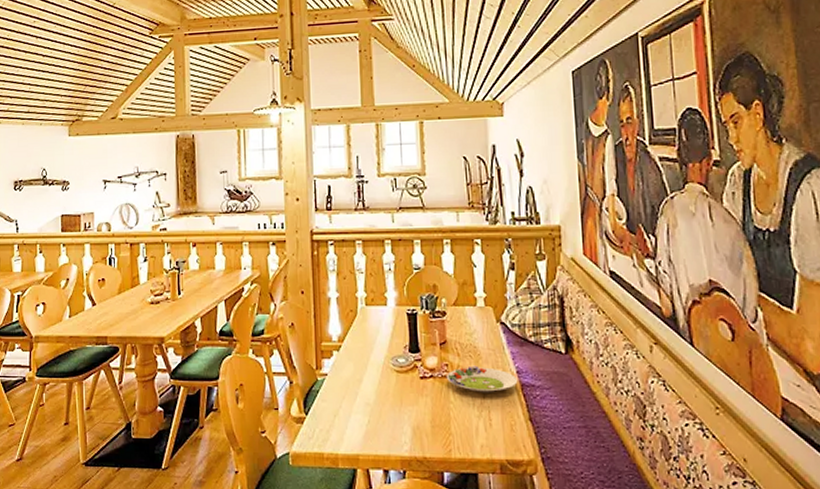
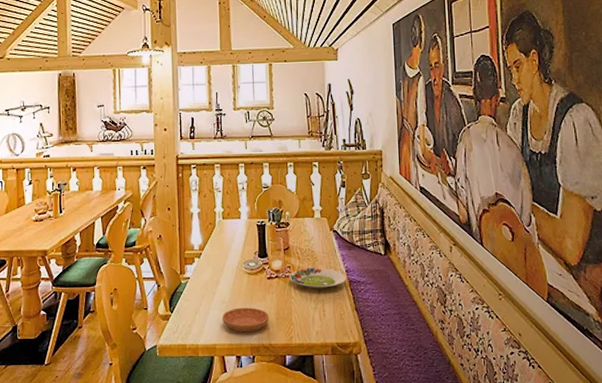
saucer: none [365,412,424,442] -> present [221,307,270,333]

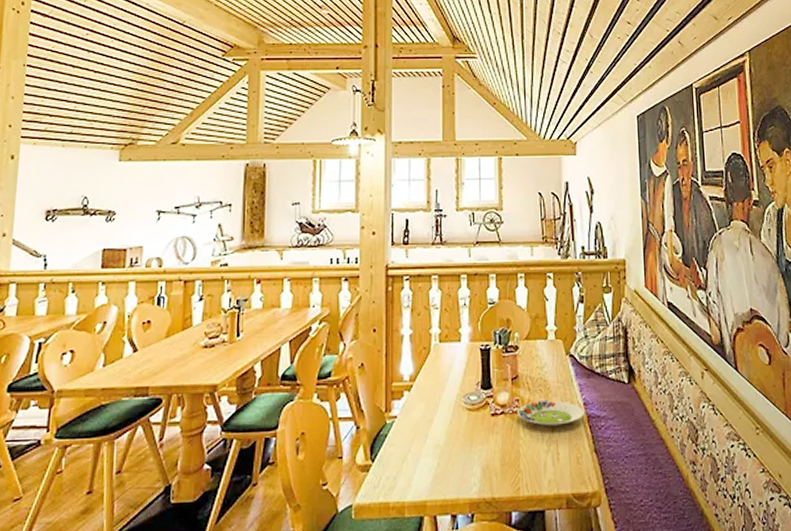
saucer: present [221,307,270,333] -> none [434,452,493,485]

